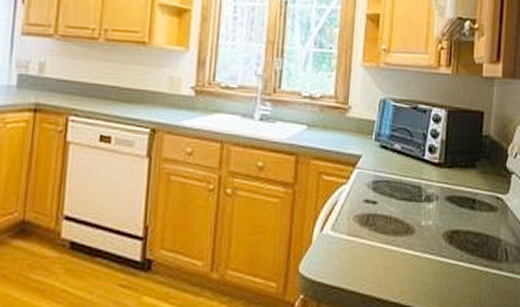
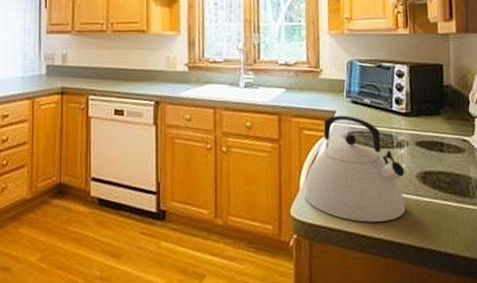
kettle: none [316,160,431,284] -> present [304,115,405,222]

